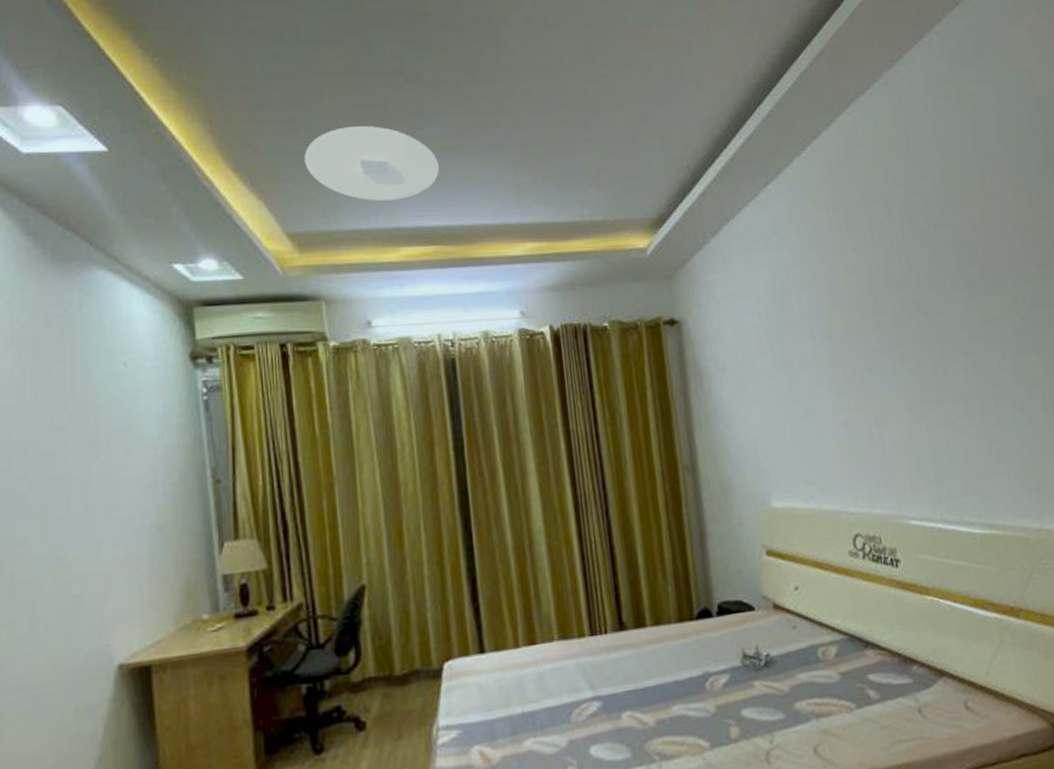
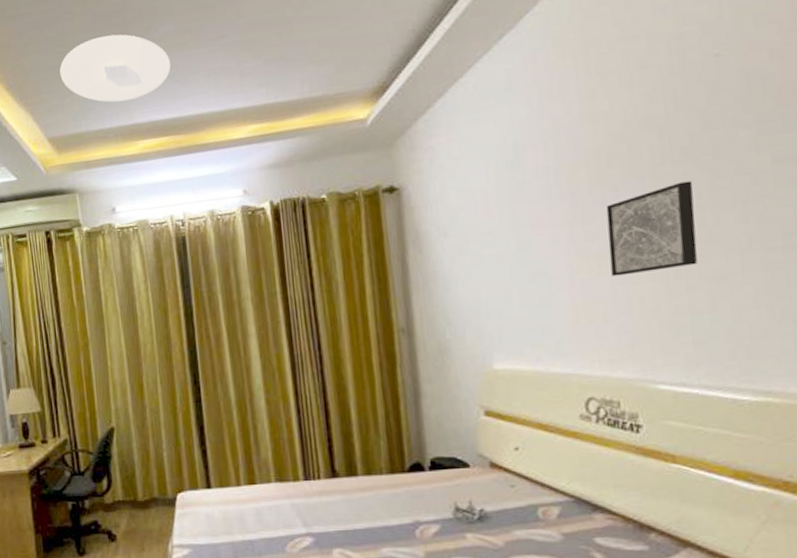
wall art: none [859,332,933,417] -> present [606,180,698,277]

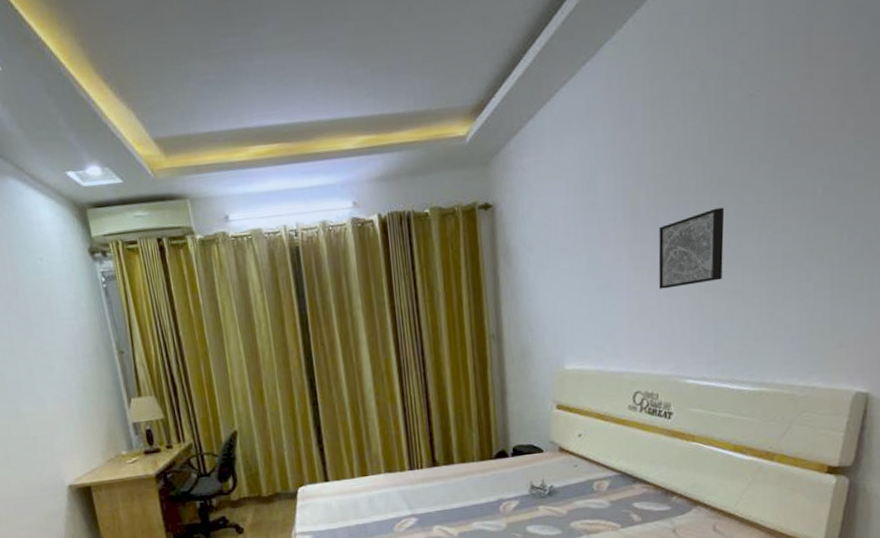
ceiling light: present [59,34,171,103] -> none [161,27,280,104]

